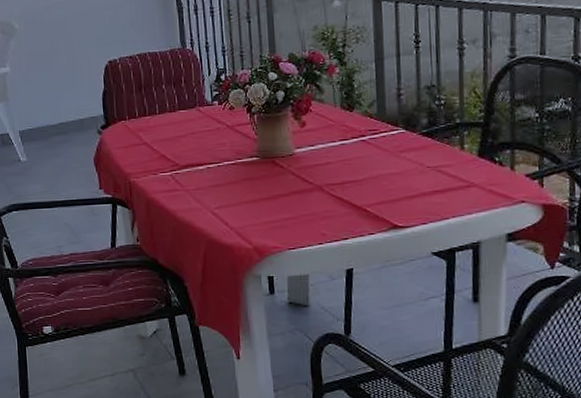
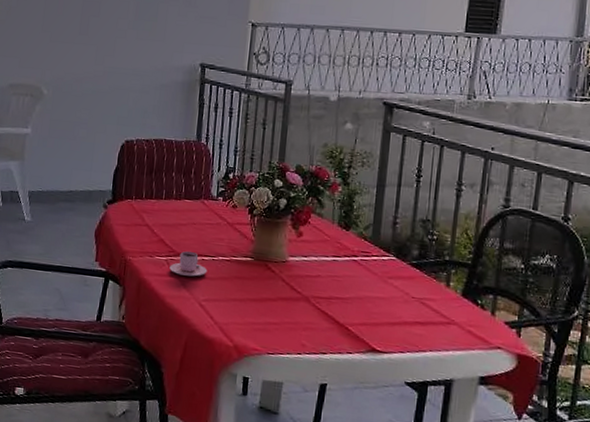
teacup: none [175,161,215,188] -> present [169,251,208,277]

